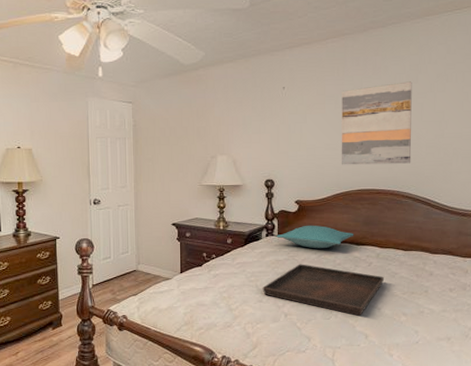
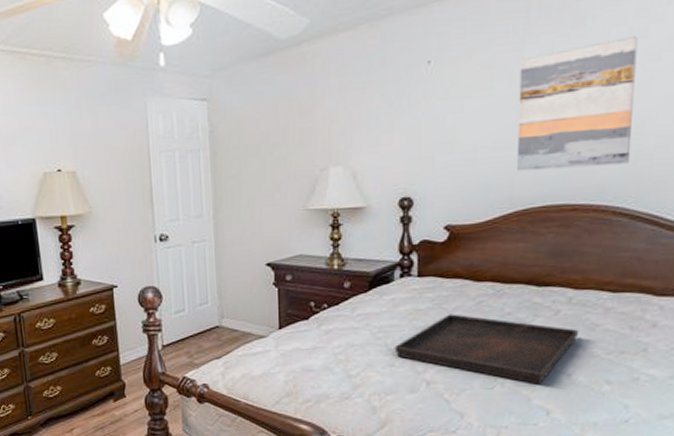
pillow: present [277,225,354,249] -> none [416,259,534,293]

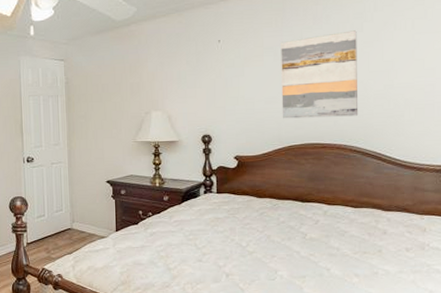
serving tray: present [394,314,580,384] -> none [201,222,334,277]

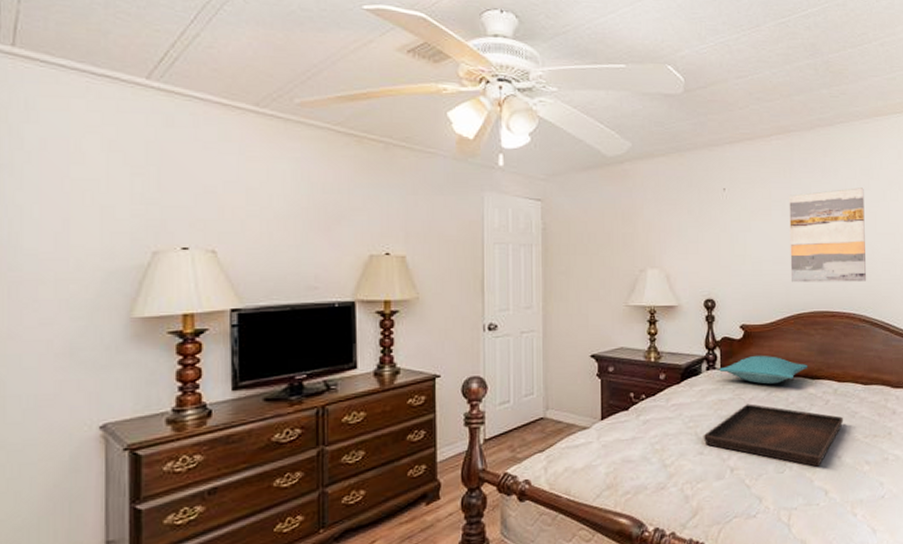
serving tray: none [201,222,334,277] -> present [703,404,844,467]
pillow: none [215,181,299,206] -> present [719,355,808,385]

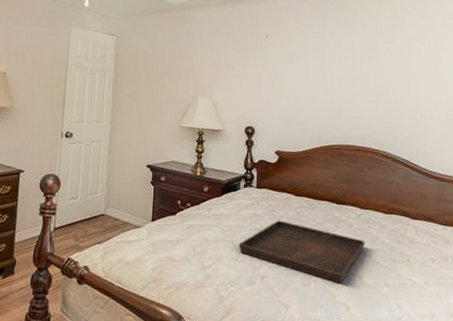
pillow: present [719,355,808,385] -> none [255,178,335,205]
wall art: present [789,188,867,283] -> none [321,41,390,122]

